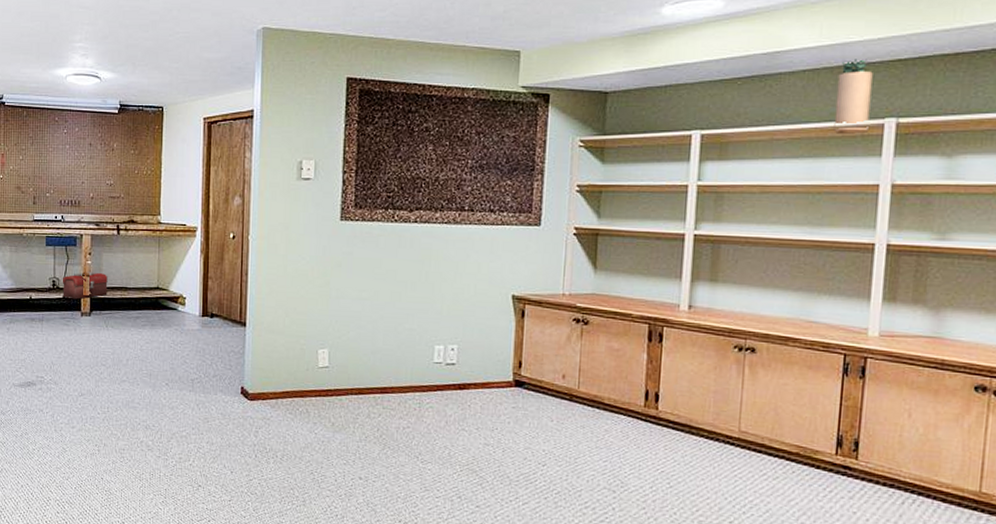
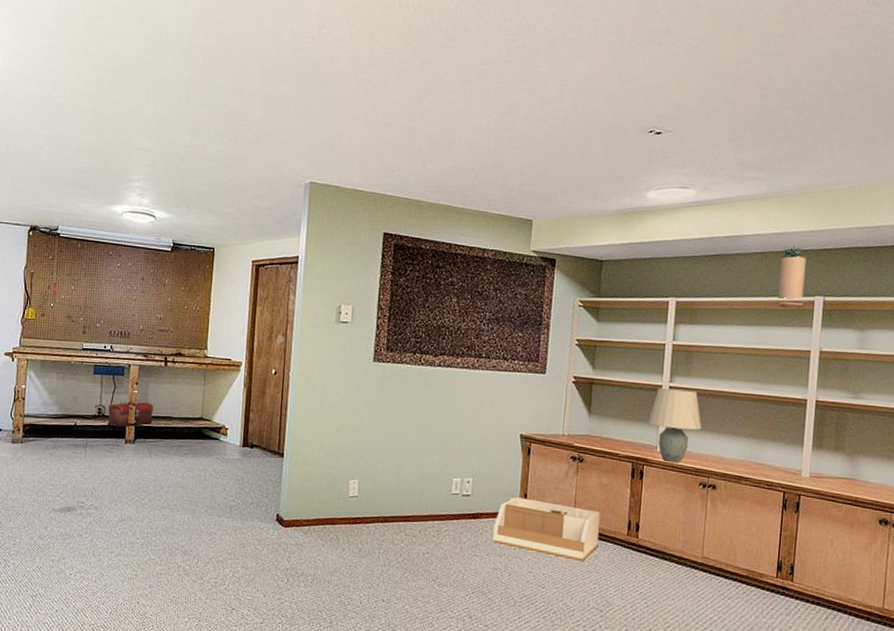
storage bin: none [483,364,610,437] -> present [492,496,600,562]
table lamp: none [667,237,737,323] -> present [648,388,702,463]

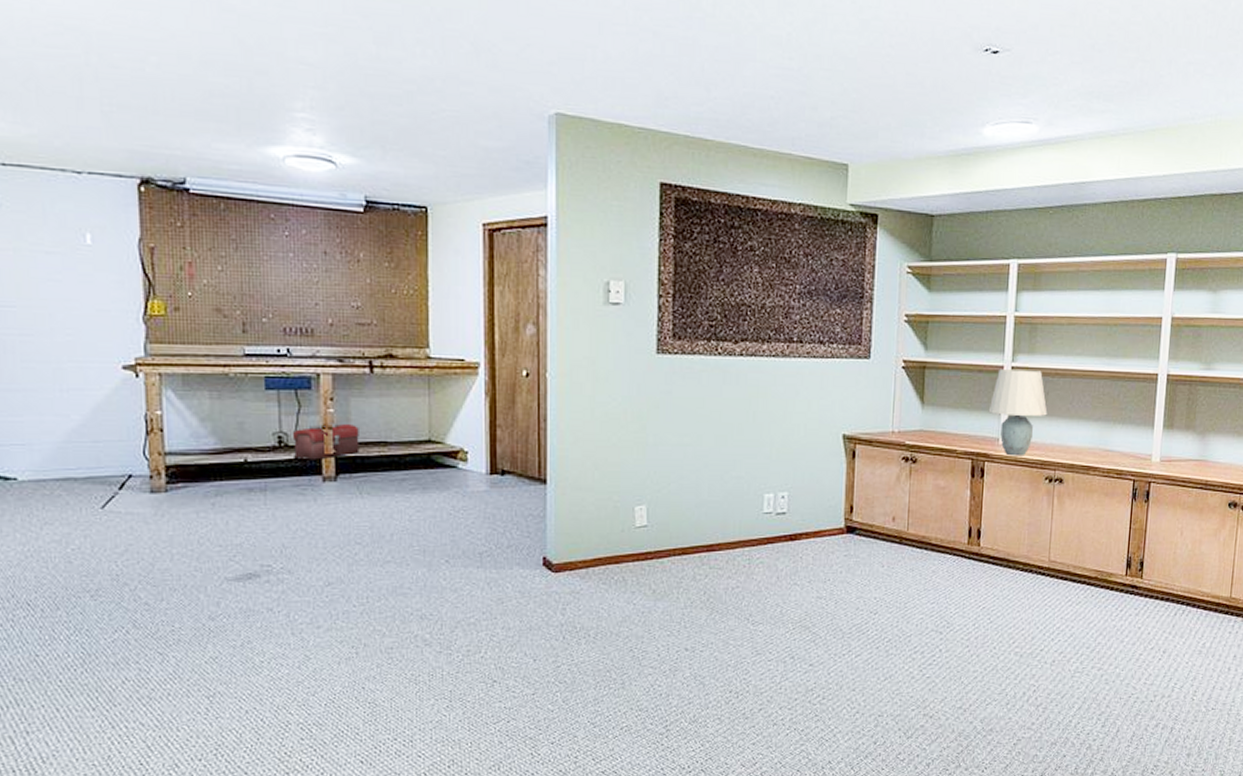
storage bin: present [492,496,600,562] -> none [815,509,937,580]
vase: present [777,246,807,308] -> none [1128,194,1159,268]

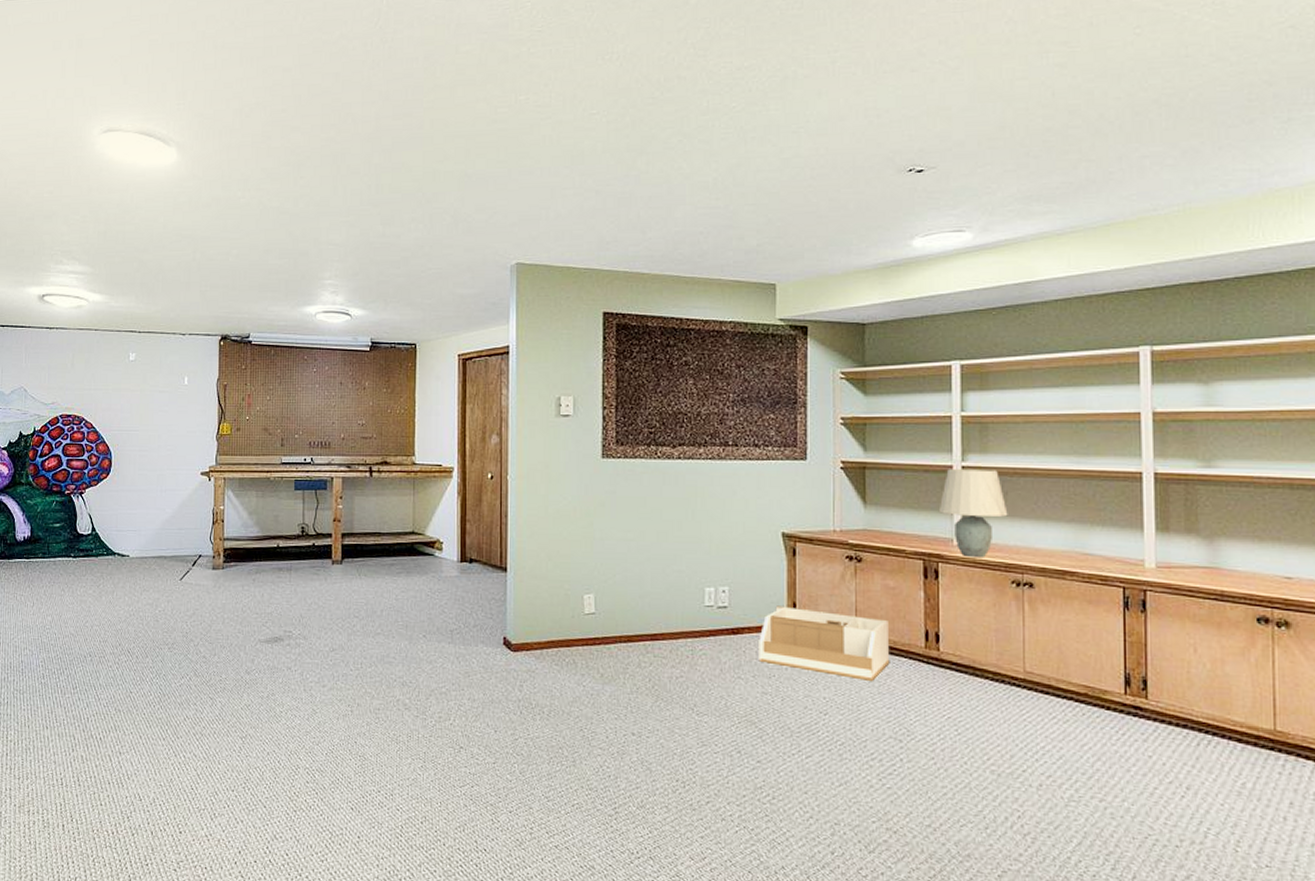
toolbox: present [293,423,360,460] -> none [312,516,360,547]
storage bin: none [815,509,937,580] -> present [759,605,890,682]

